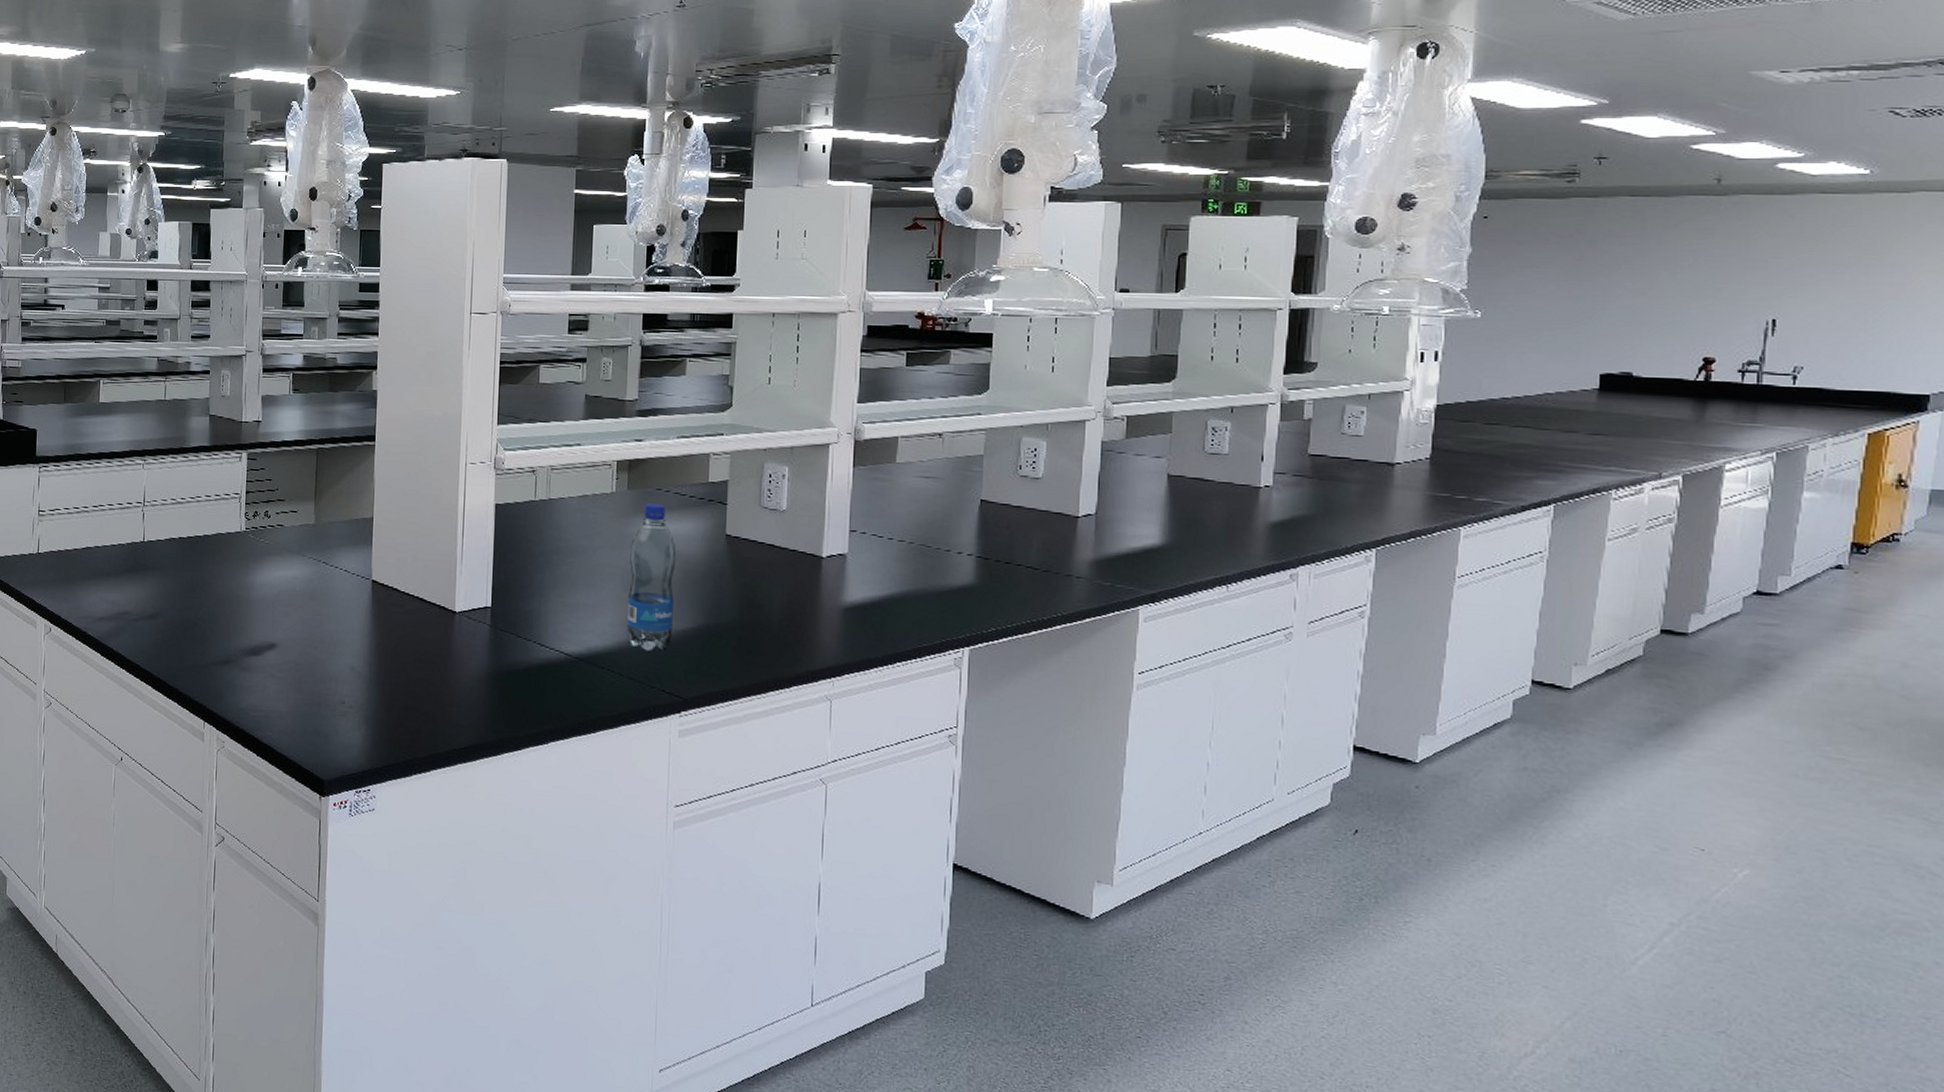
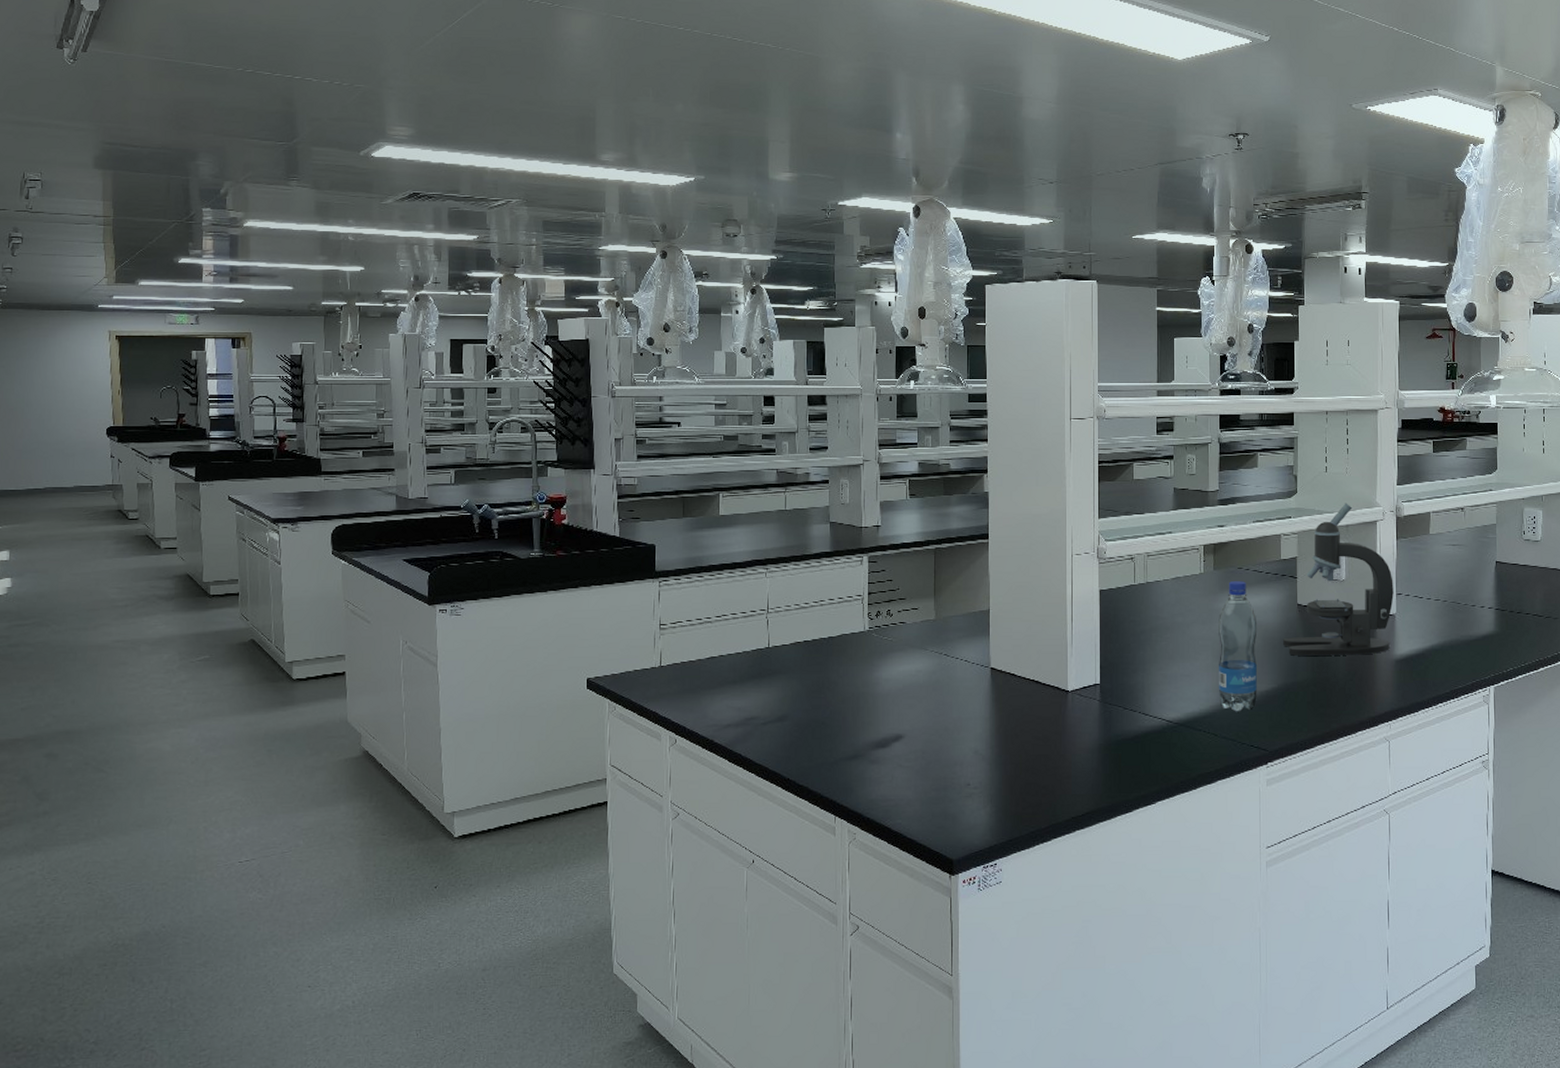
microscope: none [705,421,847,599] -> present [1282,503,1394,656]

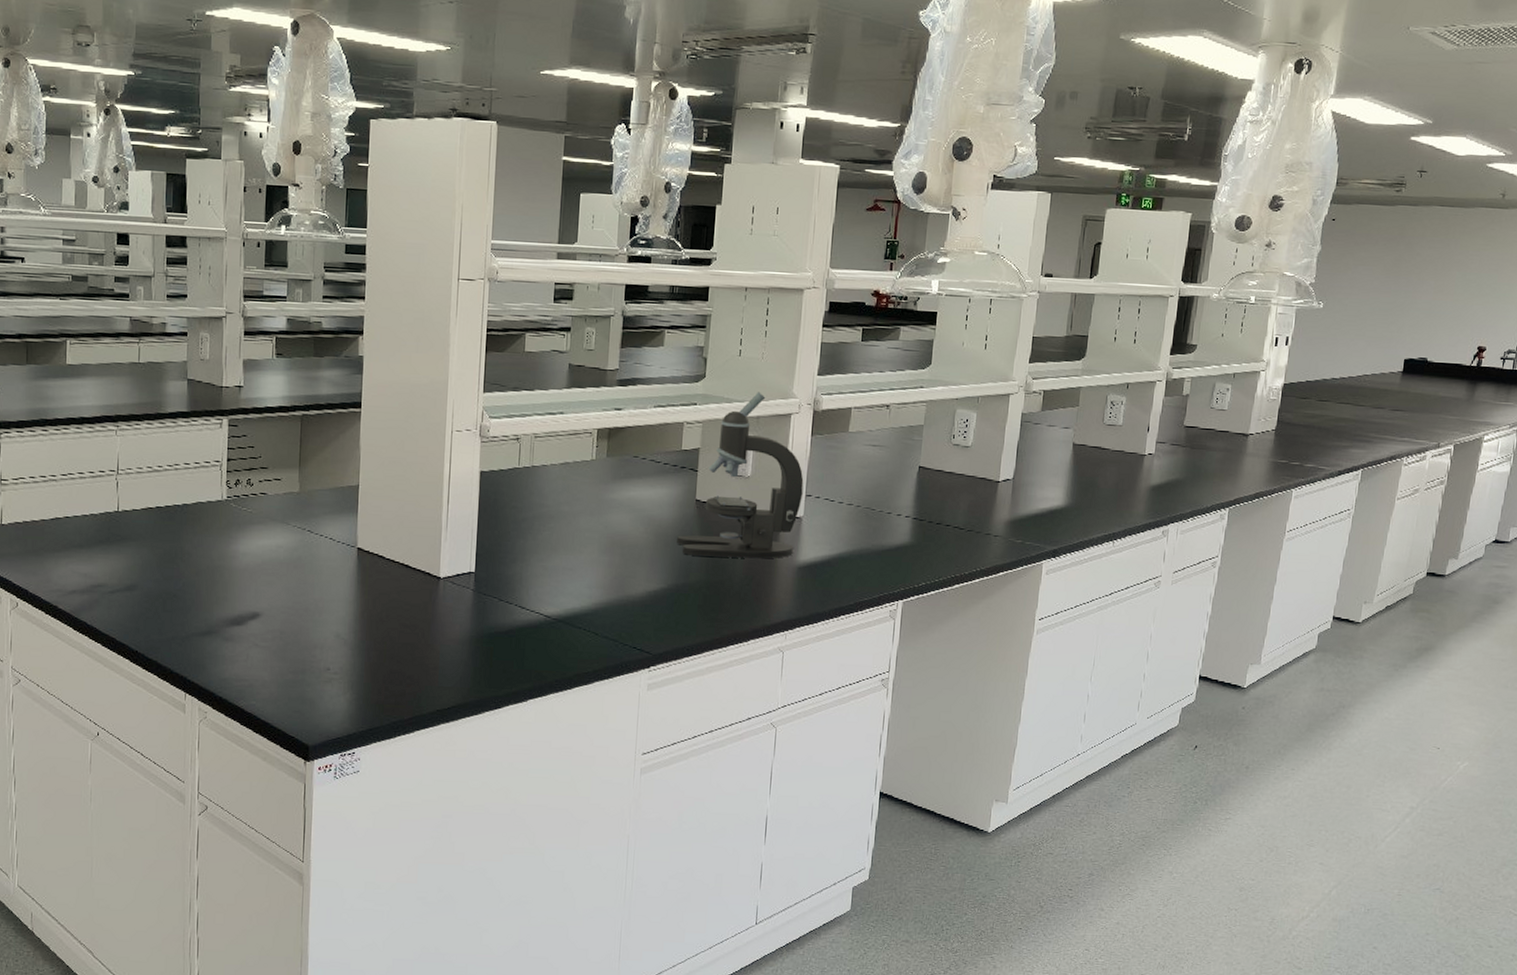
bottle: present [1218,581,1257,712] -> none [602,470,650,611]

